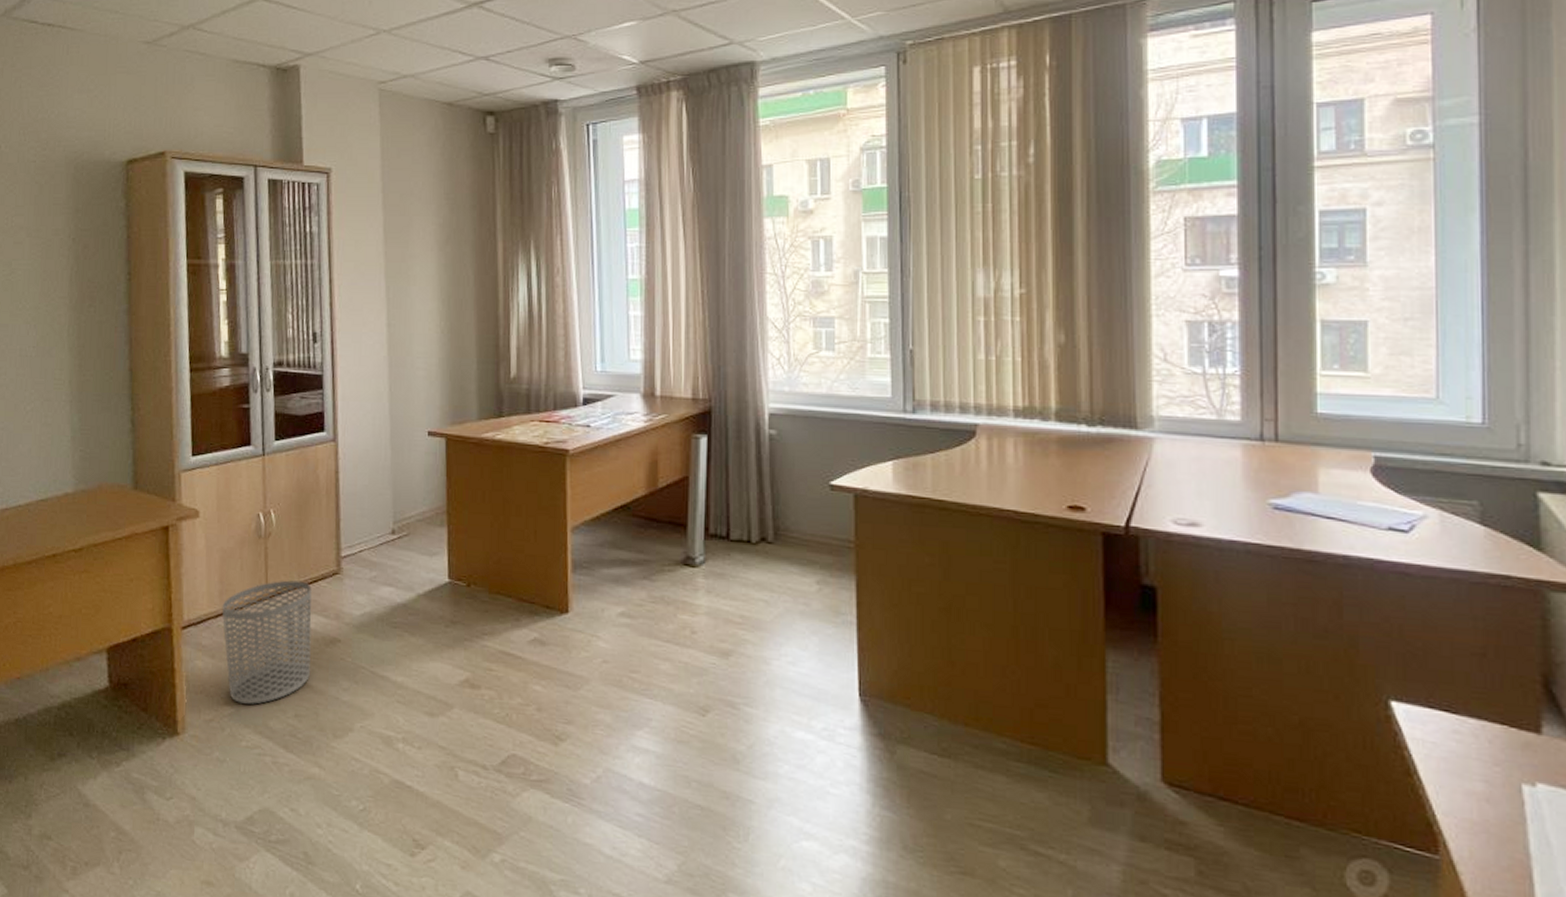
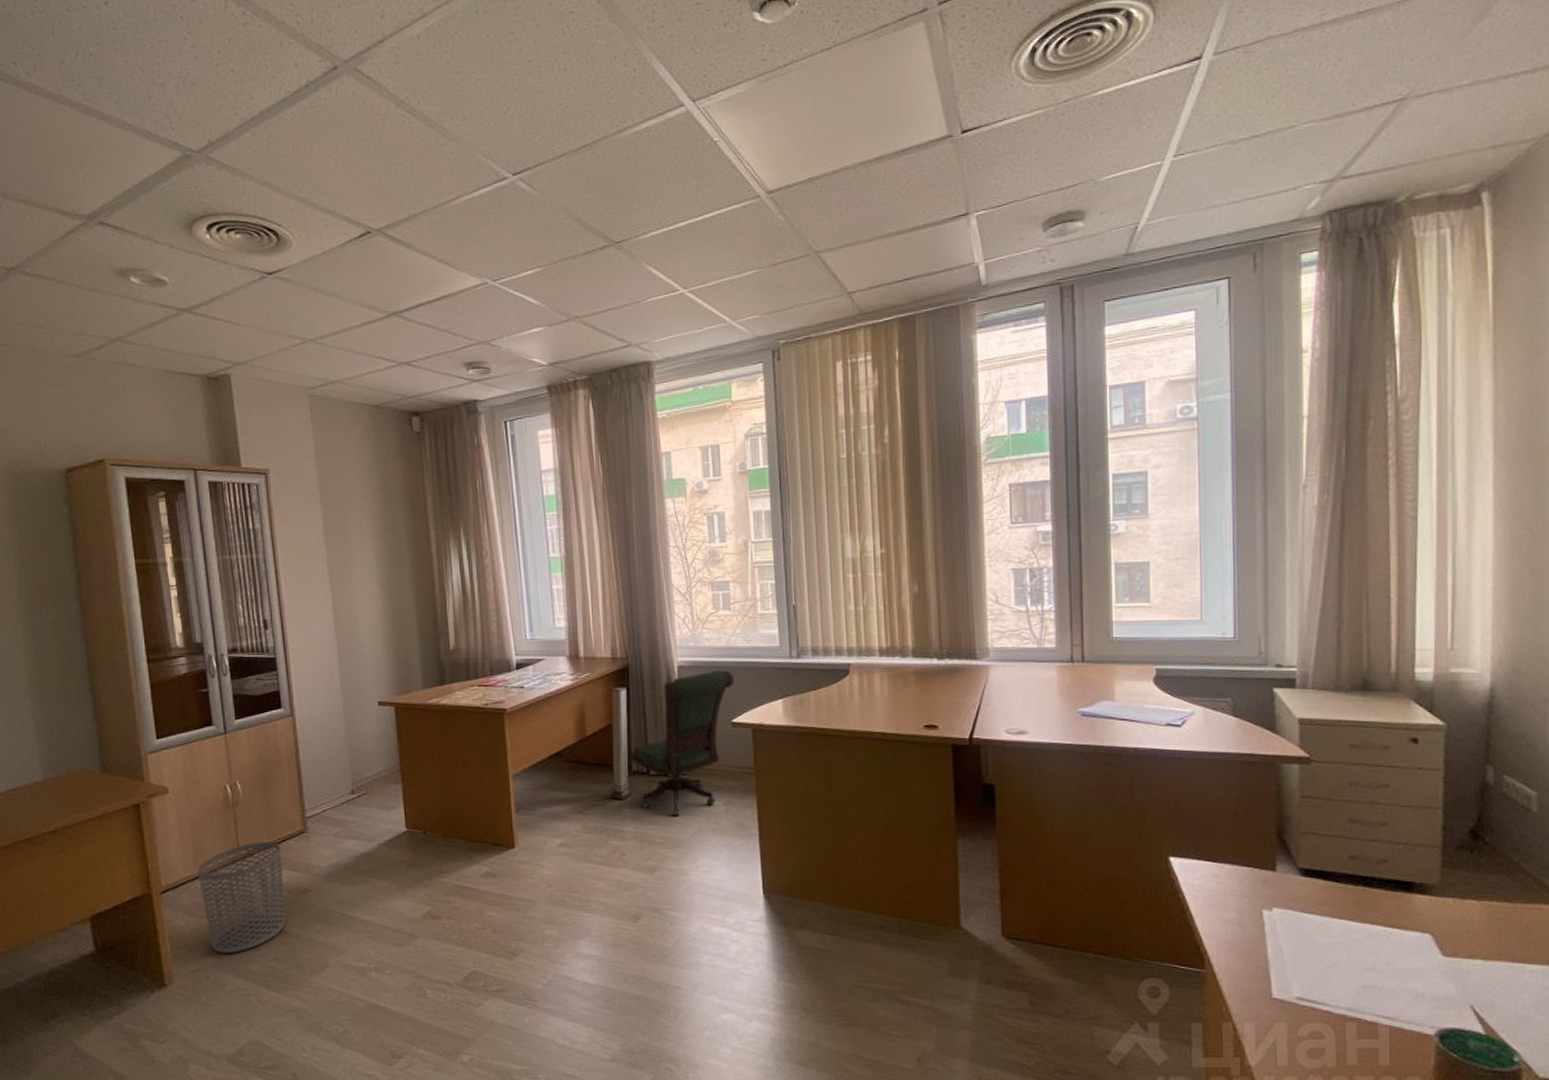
office chair: none [707,421,835,593] -> present [630,670,735,817]

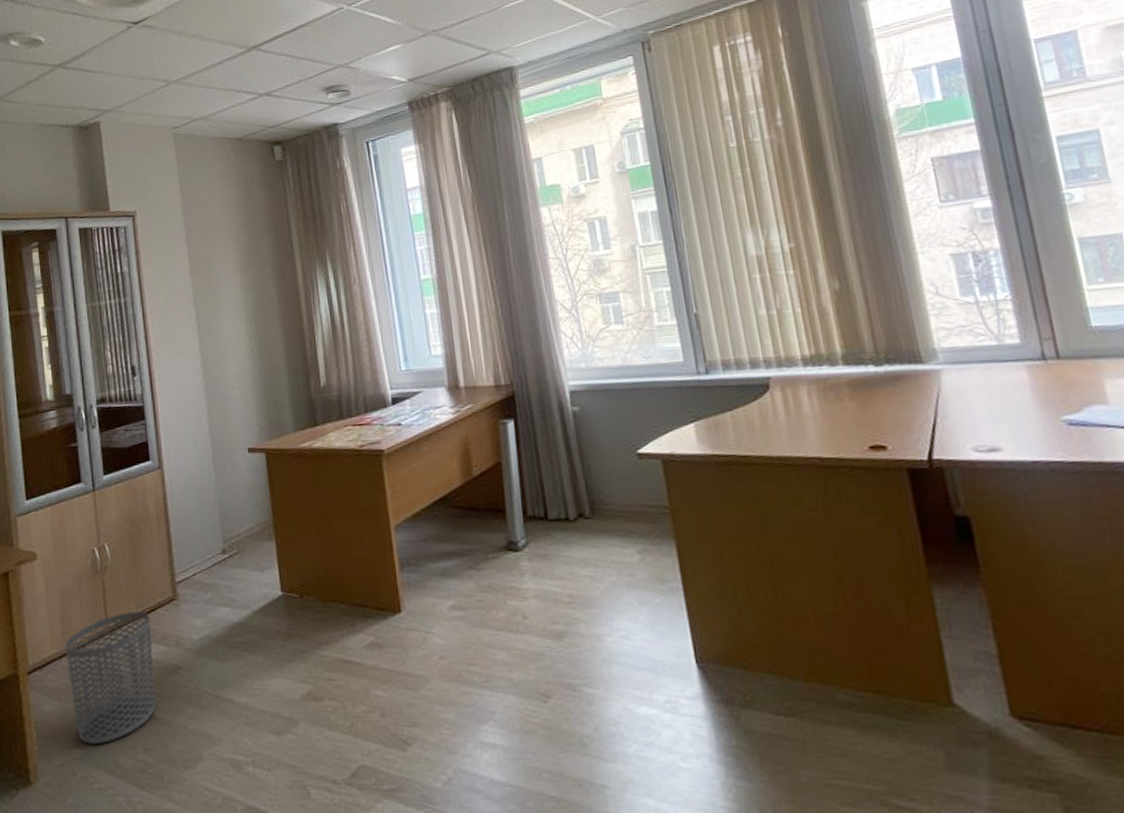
office chair: present [630,670,735,817] -> none [523,393,636,570]

